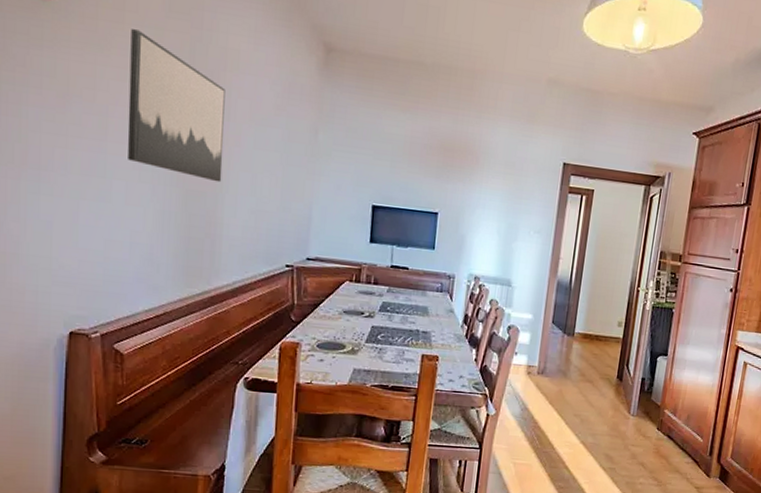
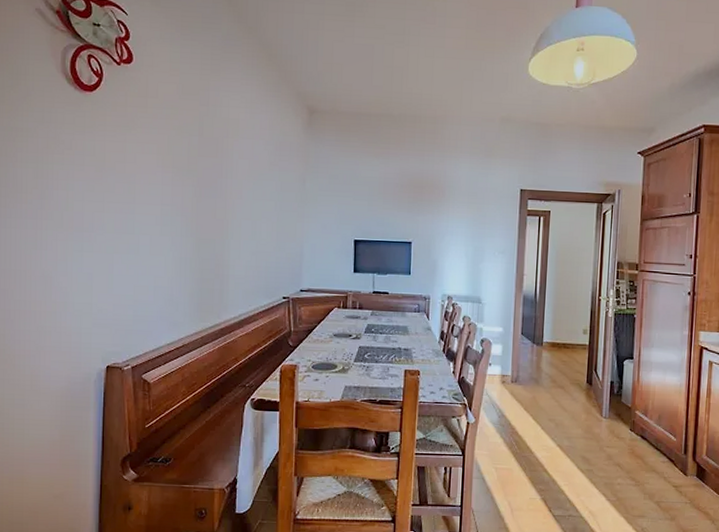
wall art: present [127,29,226,183] -> none [151,111,228,230]

